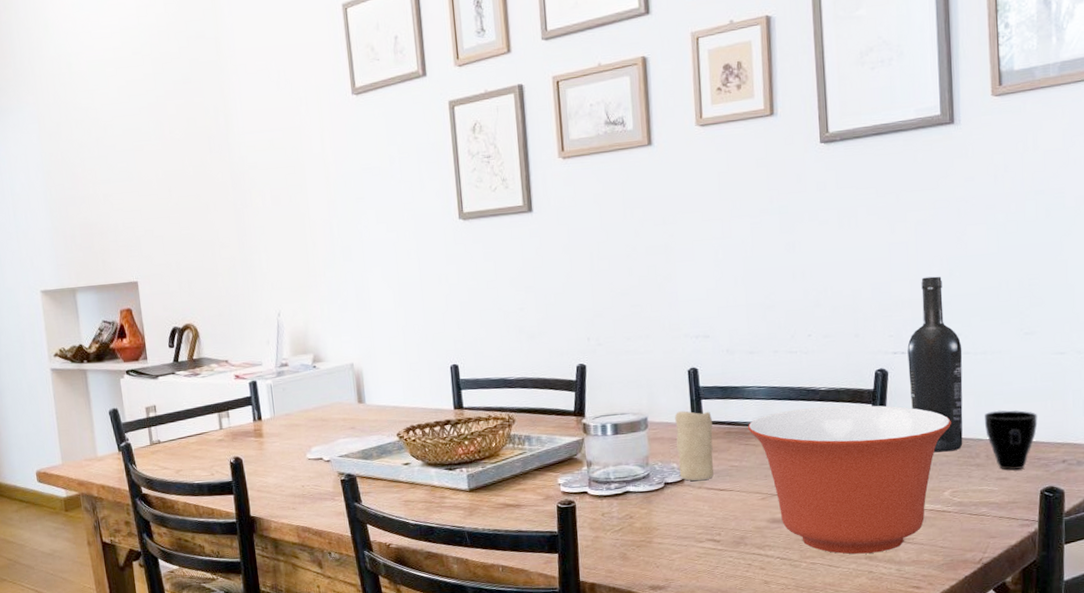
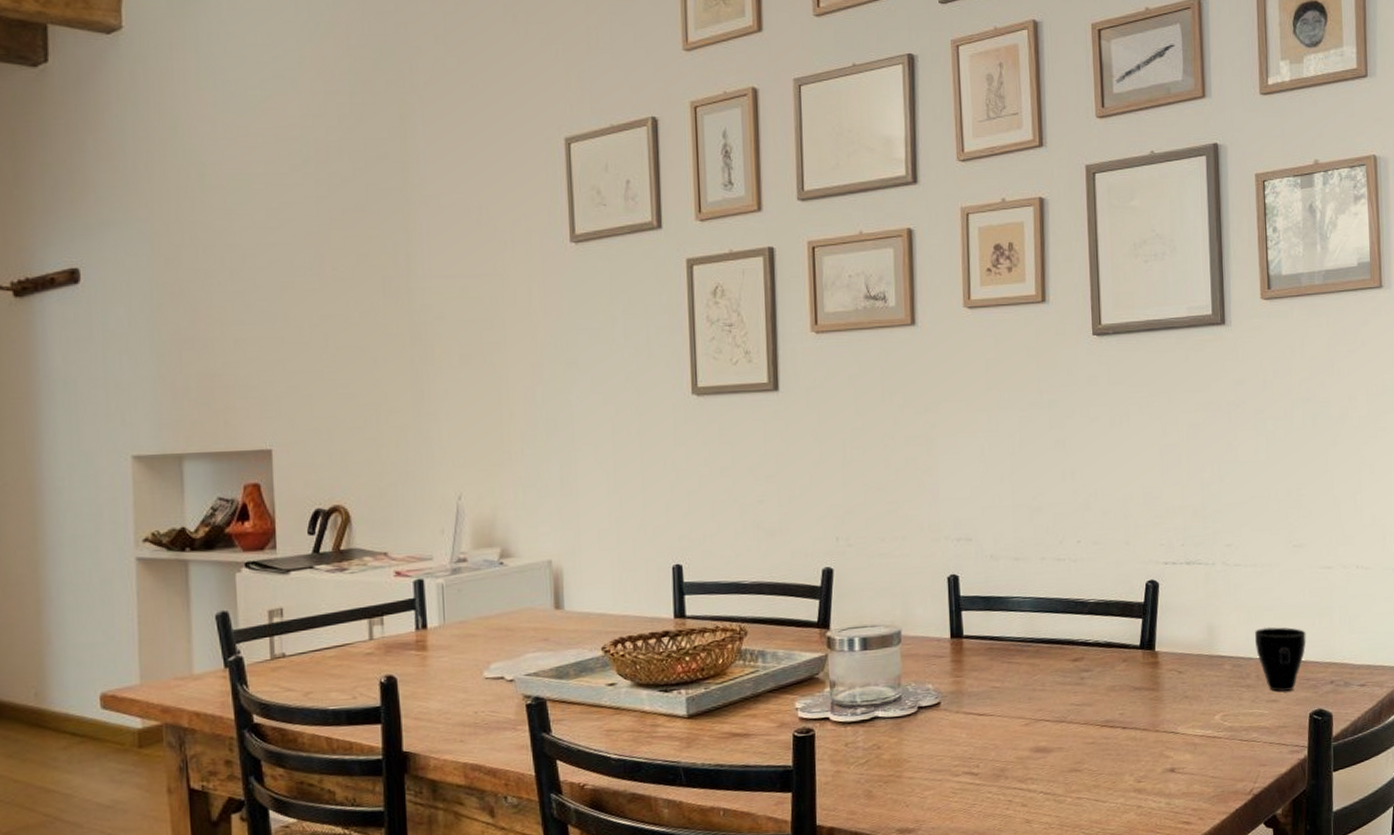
candle: present [675,411,714,481] -> none [932,623,973,705]
mixing bowl: present [748,405,951,555] -> none [1012,619,1222,787]
wine bottle: present [907,276,963,452] -> none [1178,482,1234,672]

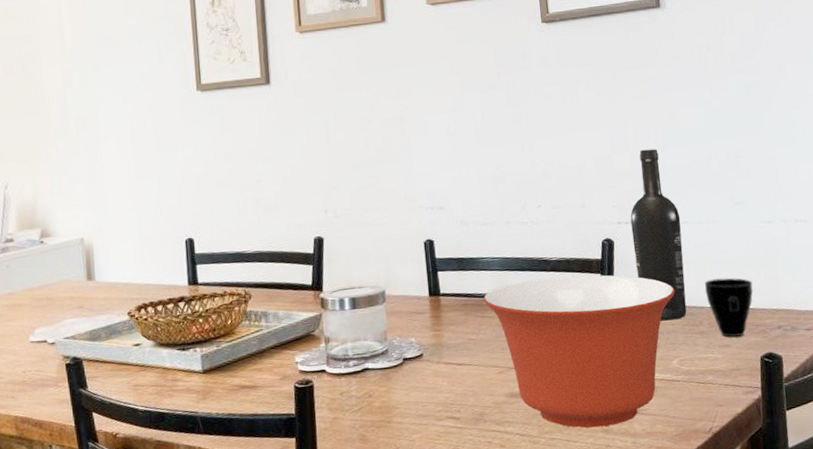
mixing bowl: none [1012,619,1222,787] -> present [484,275,675,428]
wine bottle: none [1178,482,1234,672] -> present [630,148,687,321]

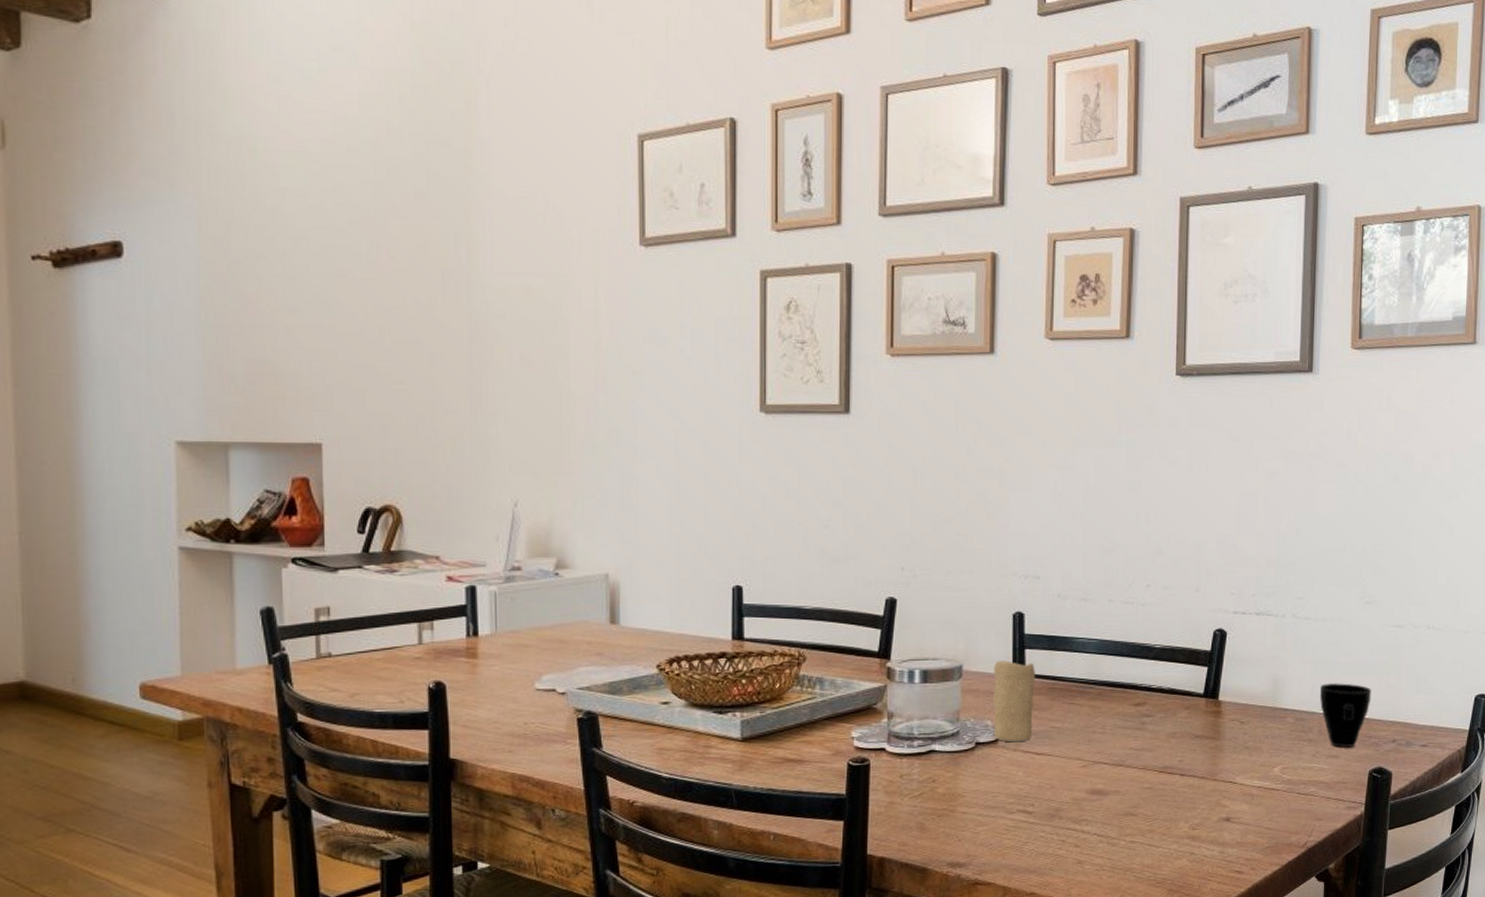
candle: none [412,283,452,356] -> present [992,660,1035,743]
mixing bowl: present [484,275,675,428] -> none [1074,666,1287,833]
wine bottle: present [630,148,687,321] -> none [1247,533,1303,724]

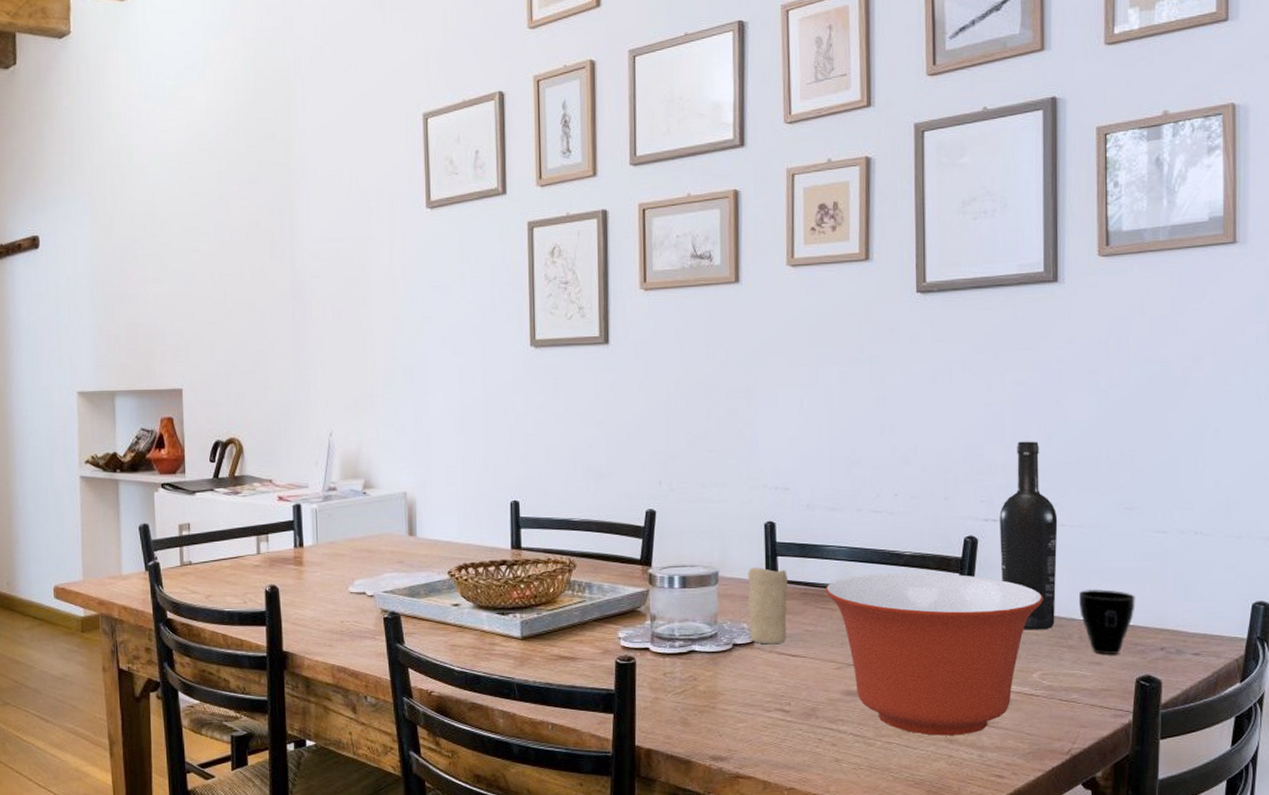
mixing bowl: none [1074,666,1287,833] -> present [826,573,1043,736]
wine bottle: none [1247,533,1303,724] -> present [999,441,1058,630]

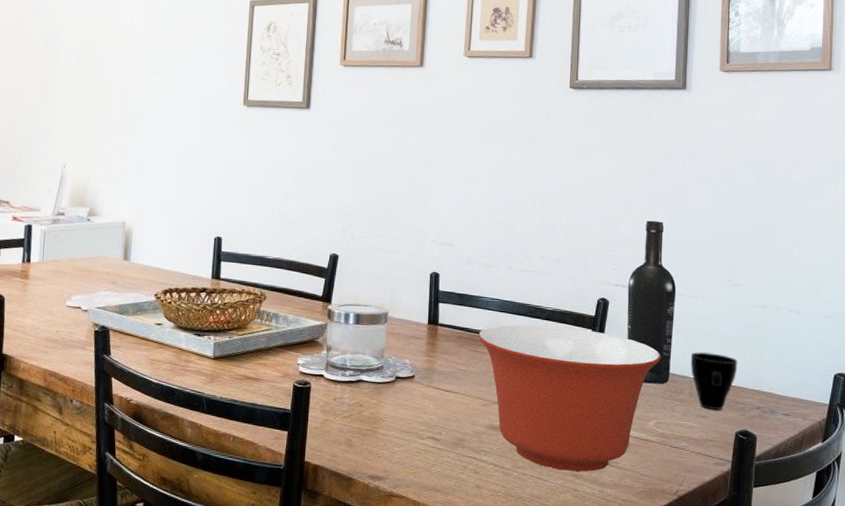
candle: present [747,567,788,645] -> none [410,311,447,380]

